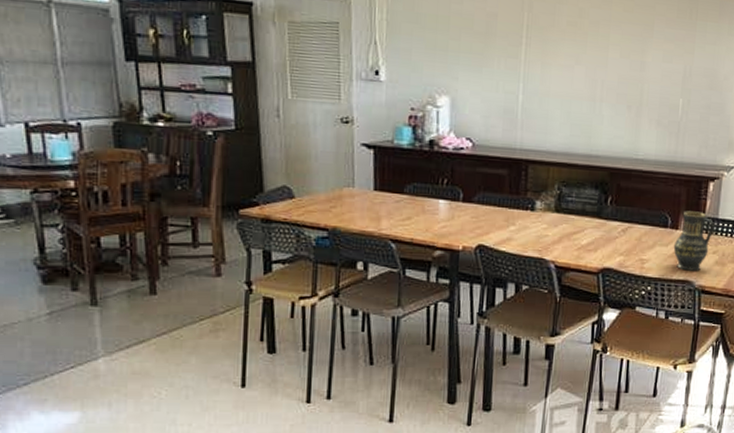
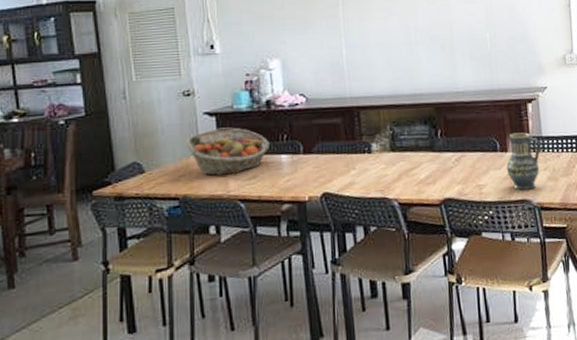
fruit basket: none [339,162,428,213] -> present [185,127,270,177]

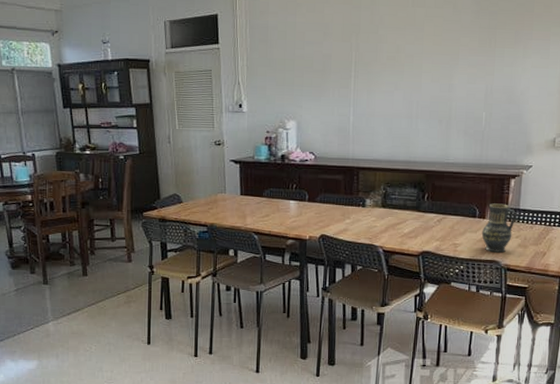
fruit basket: present [185,127,270,177] -> none [214,173,281,212]

